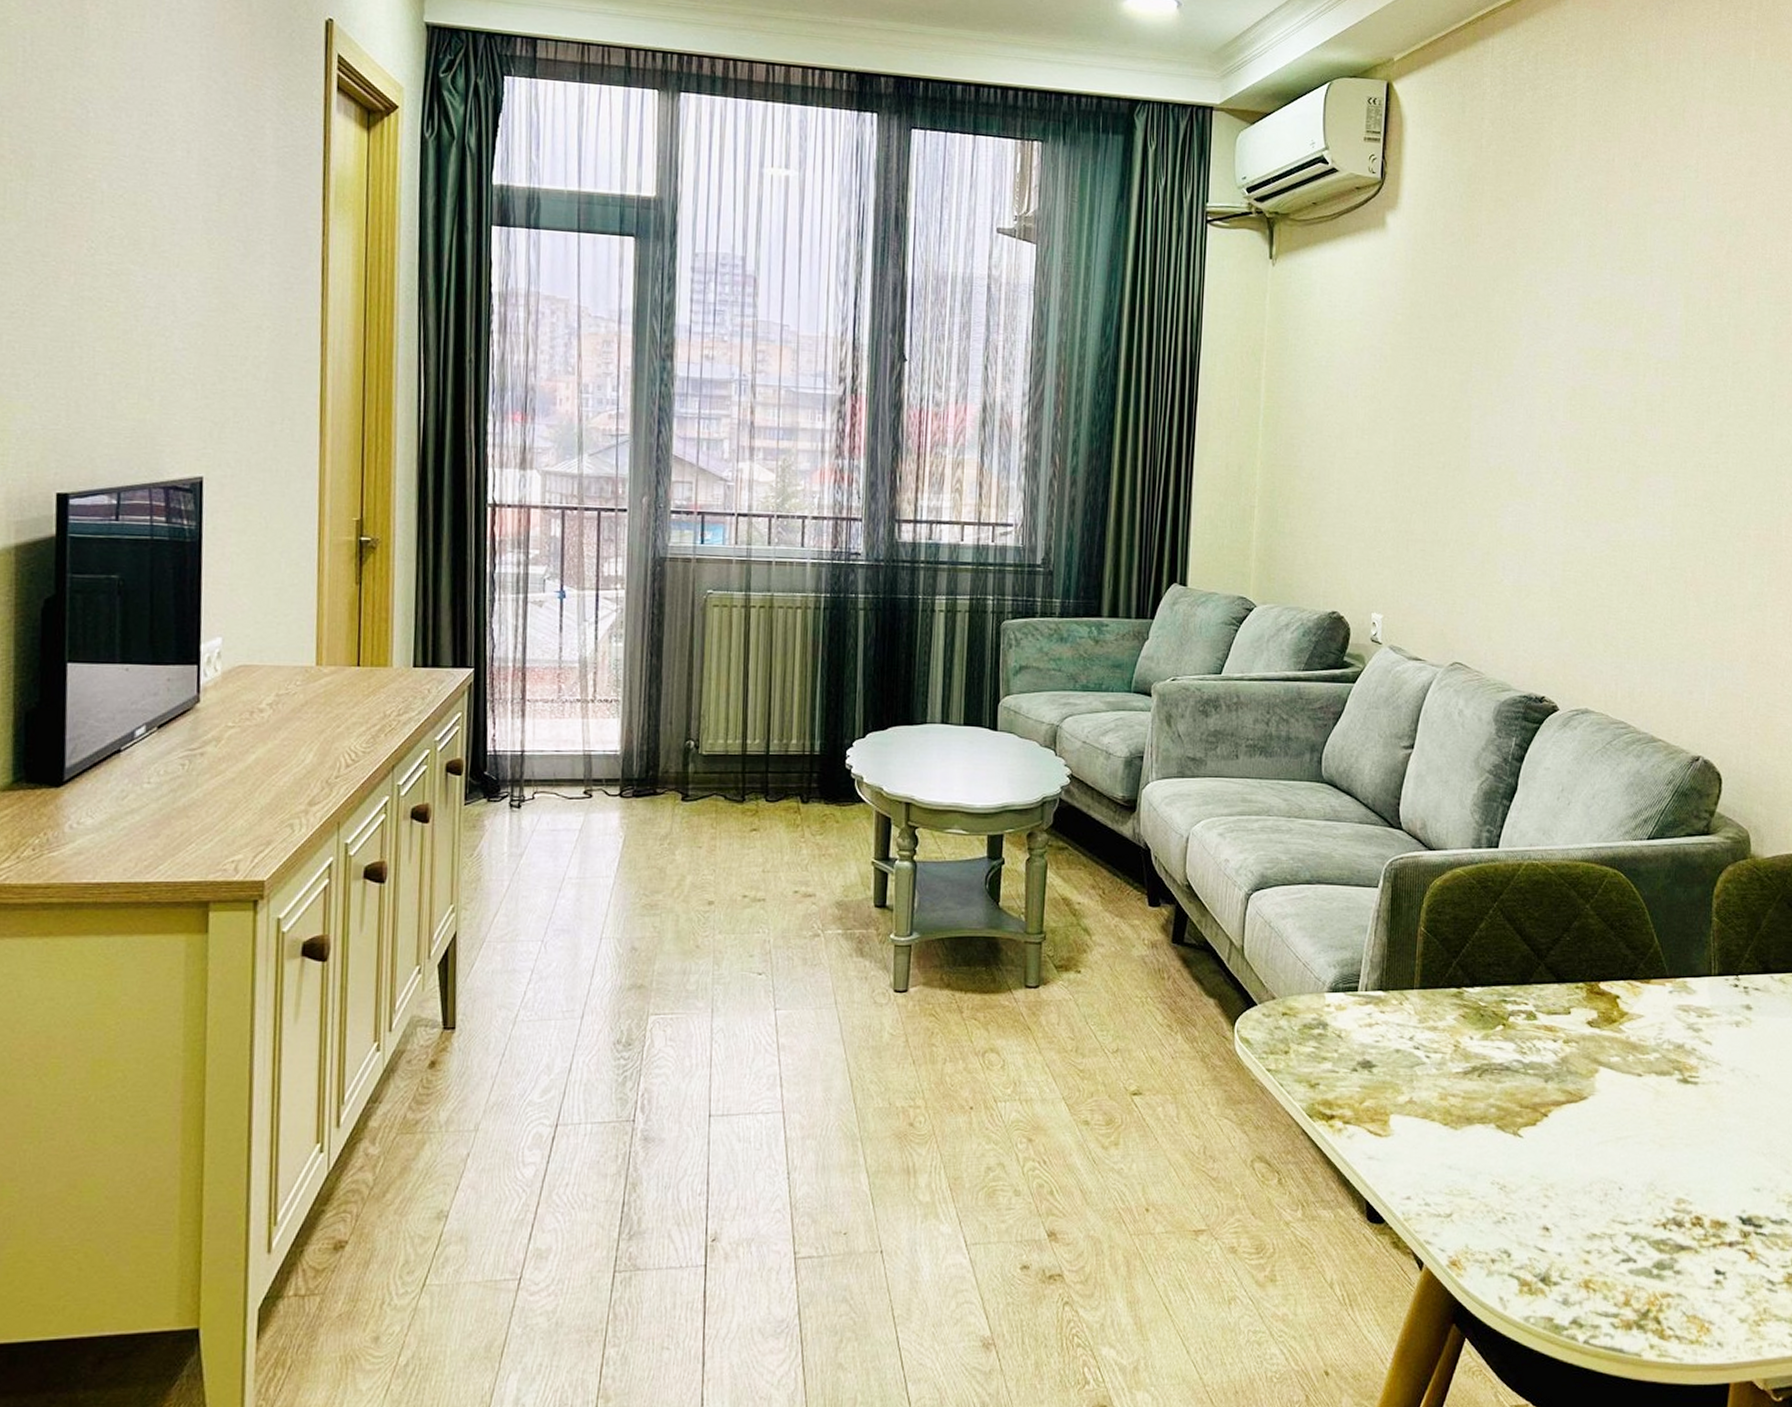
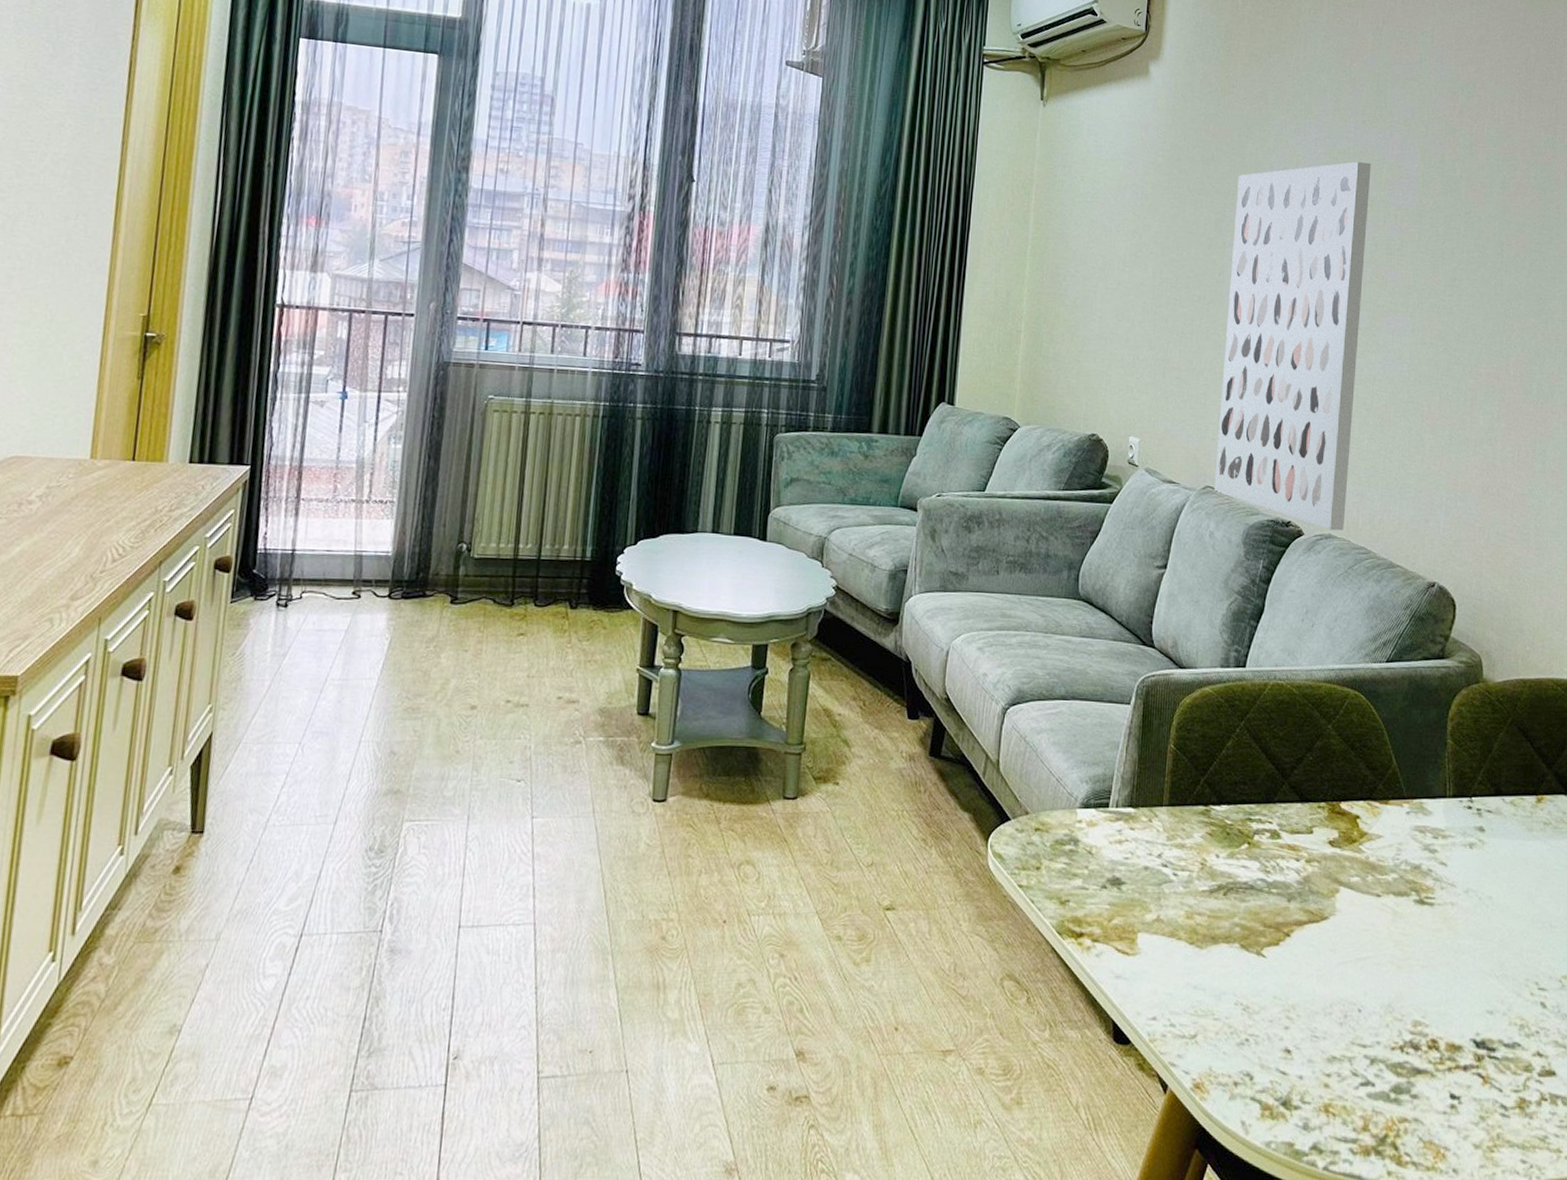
wall art: none [1463,311,1630,706] -> present [1214,161,1371,531]

